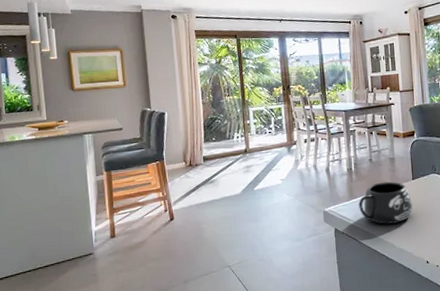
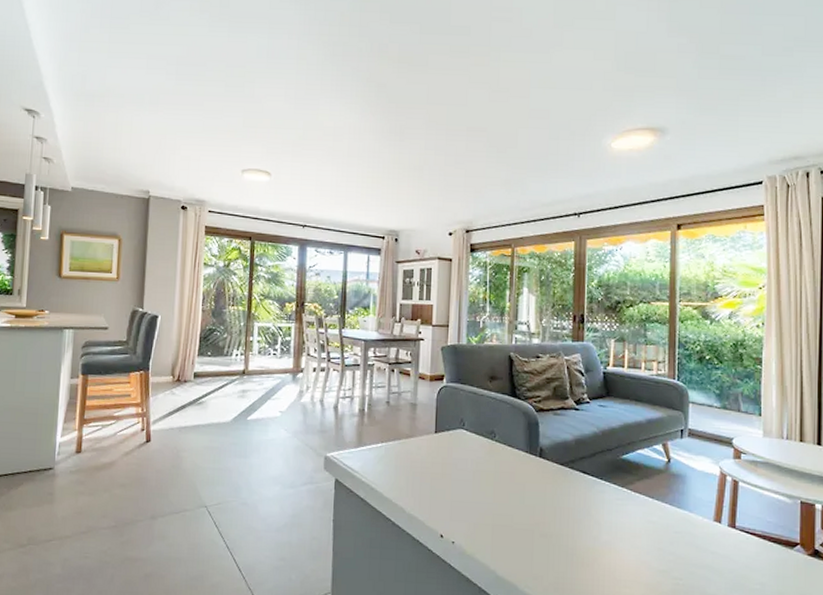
mug: present [358,181,413,224] -> none [367,430,431,483]

